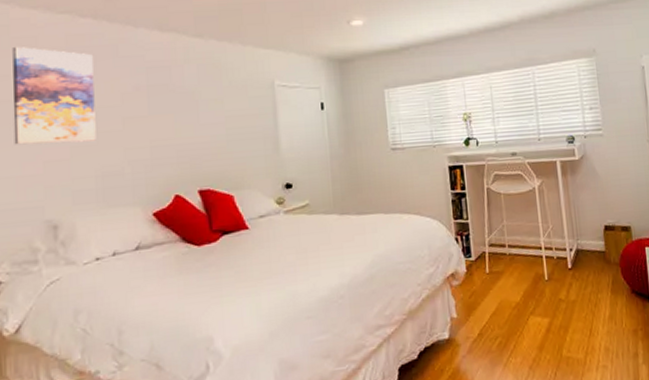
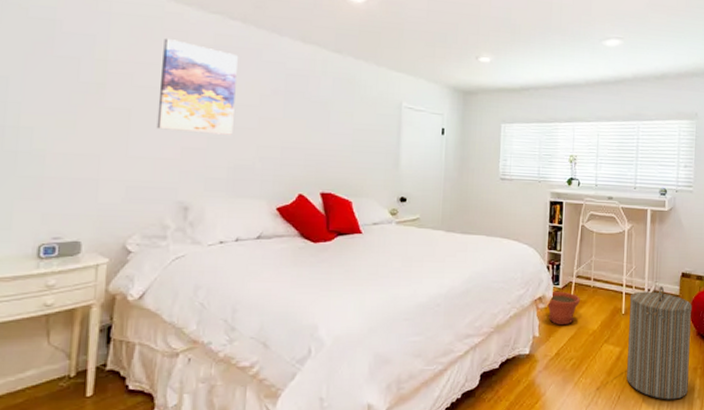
plant pot: none [461,263,498,302] -> present [547,292,581,326]
laundry hamper: none [552,244,631,371] -> present [627,286,693,400]

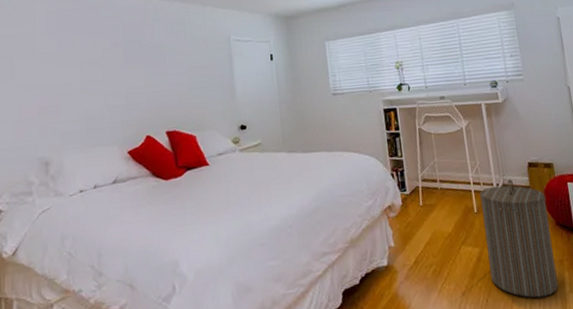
wall art: present [156,37,238,135] -> none [14,10,81,94]
plant pot: present [547,292,581,326] -> none [398,197,431,232]

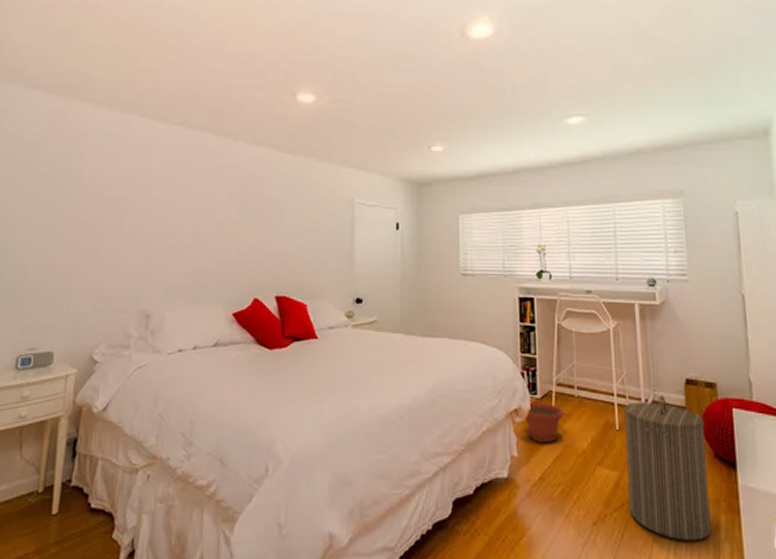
plant pot: none [398,197,431,232] -> present [525,403,564,444]

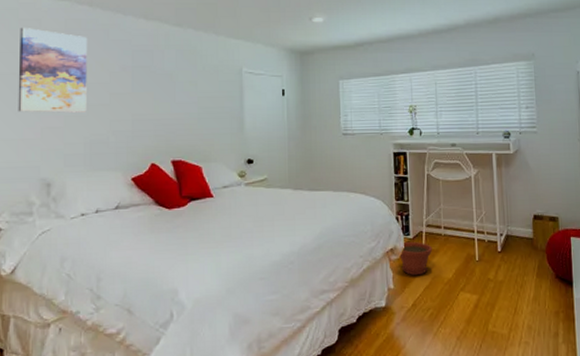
wall art: none [123,151,196,241] -> present [18,27,87,113]
laundry hamper: present [624,396,711,541] -> none [483,230,552,347]

